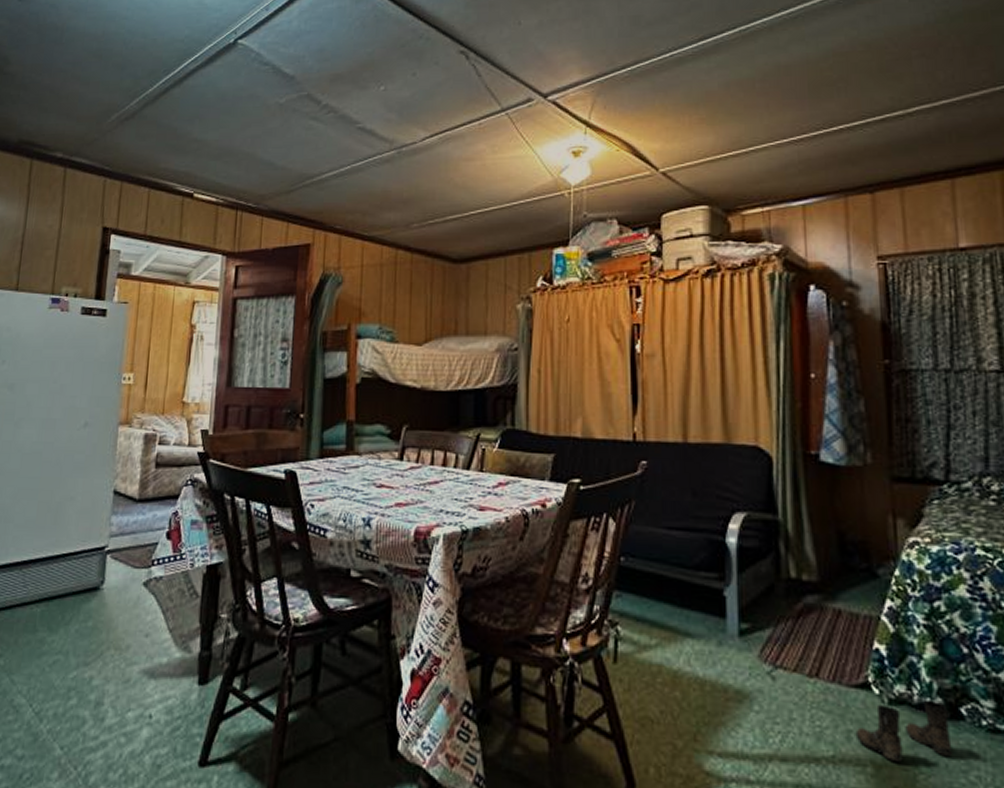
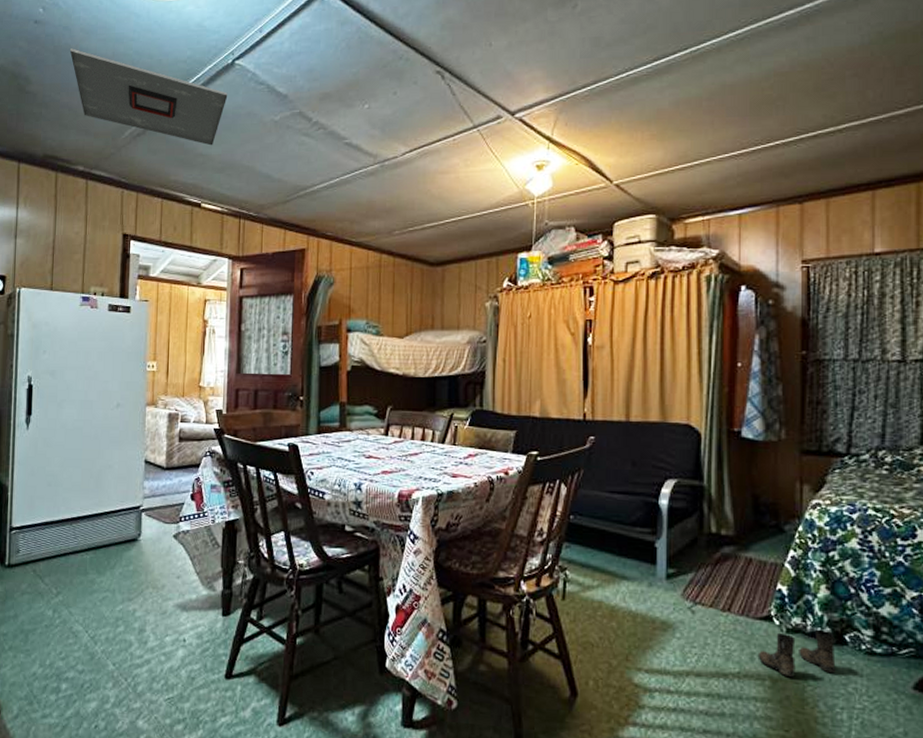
ceiling vent: none [55,27,228,130] -> present [69,48,228,146]

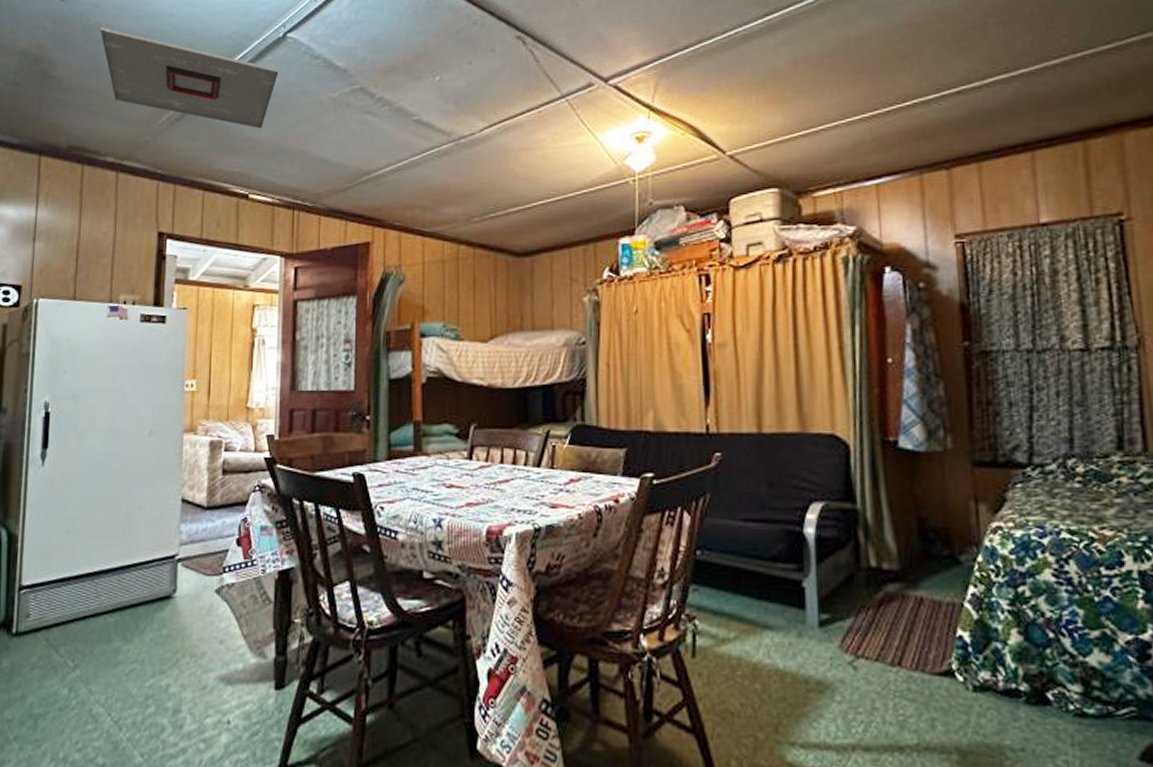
boots: present [757,629,836,677] -> none [939,685,1040,748]

